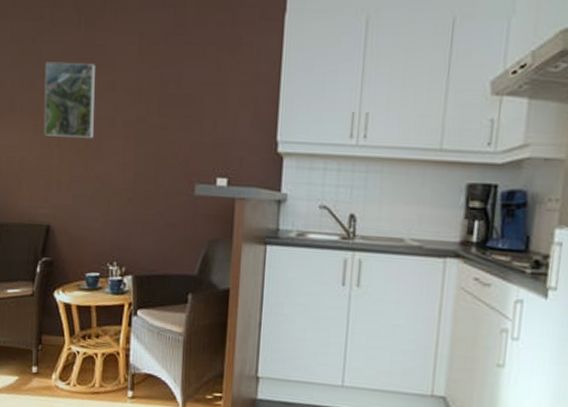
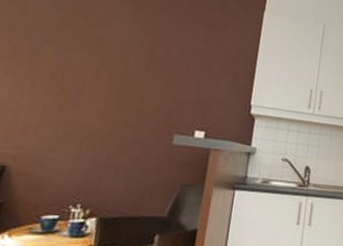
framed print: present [44,61,96,138] -> none [17,11,87,86]

